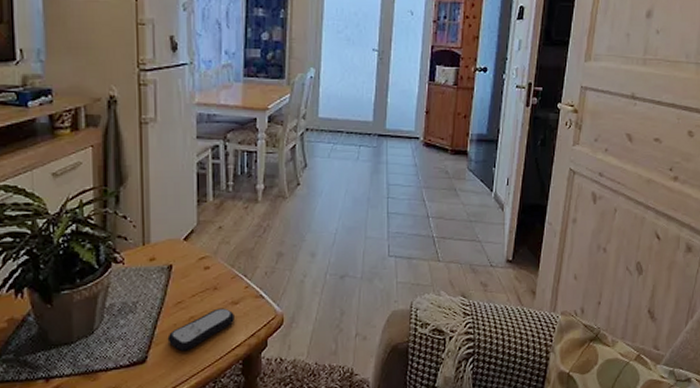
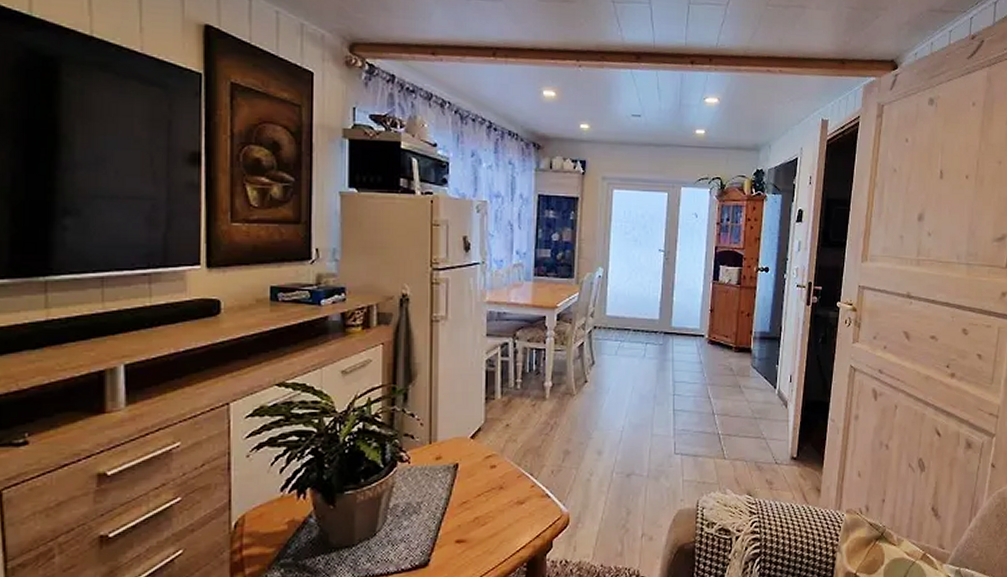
remote control: present [167,308,234,352] -> none [451,508,520,554]

